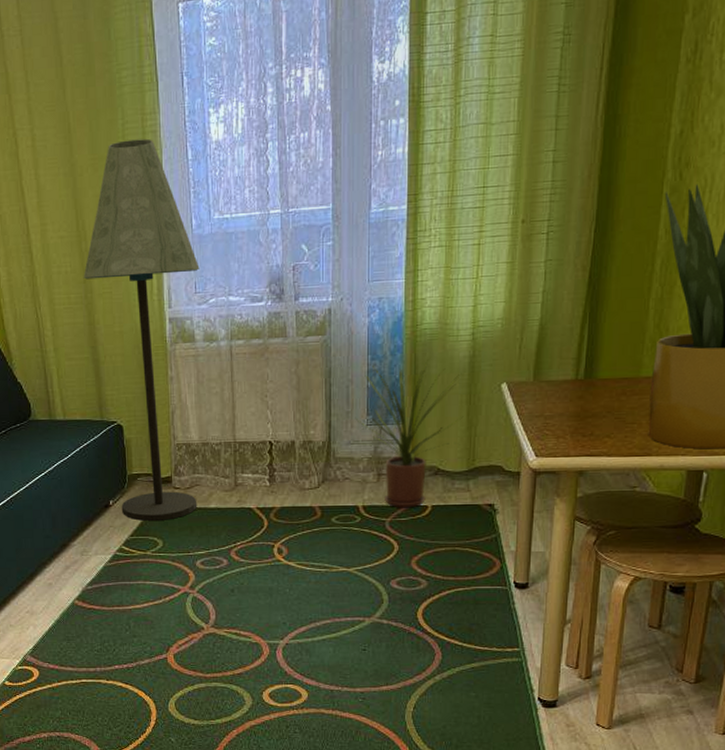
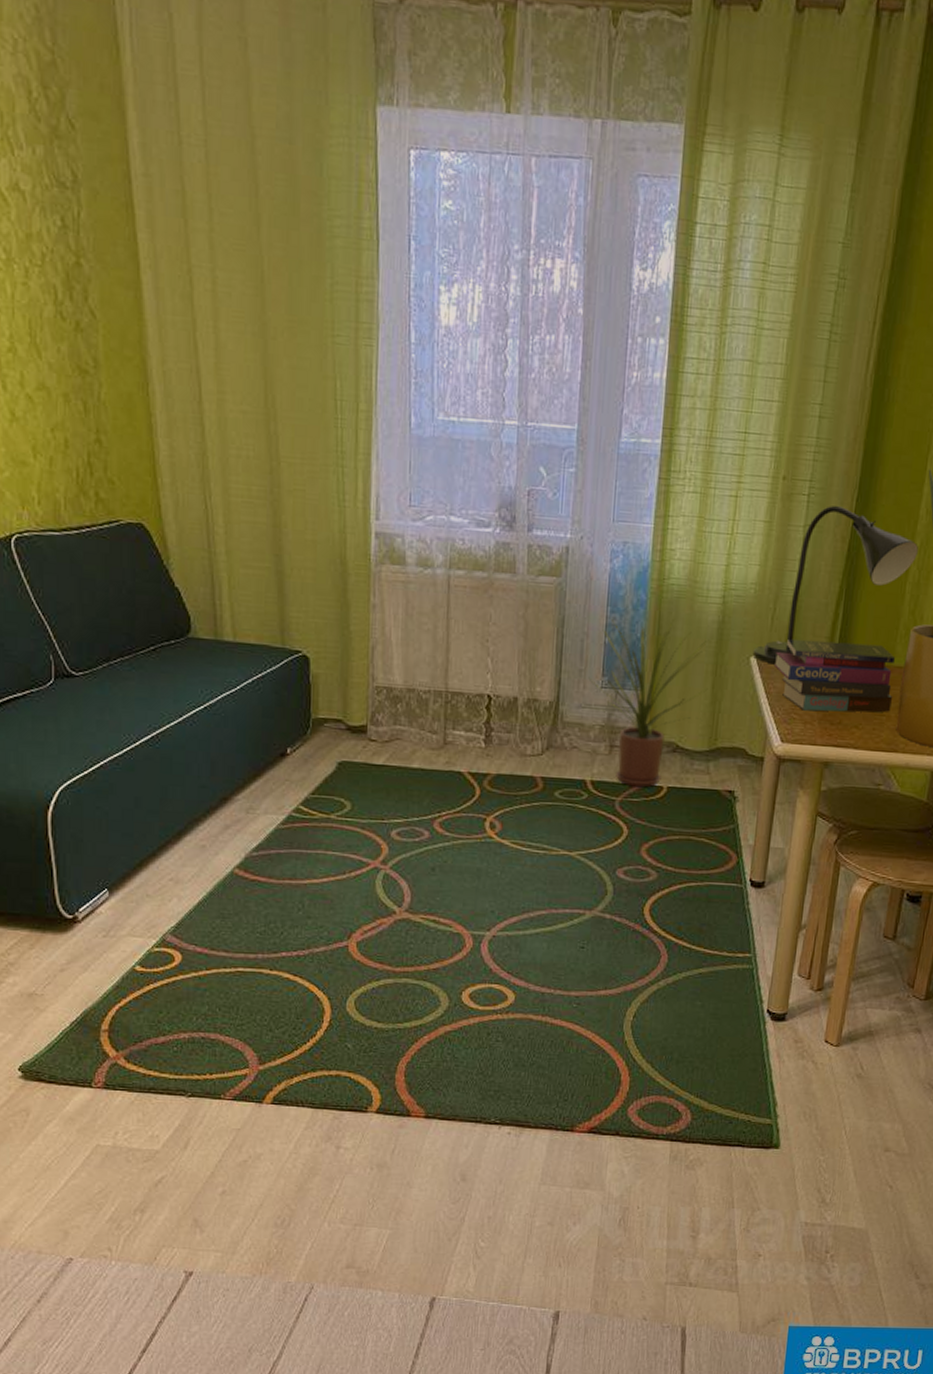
floor lamp: present [83,138,200,521] -> none [269,304,417,778]
desk lamp: none [503,239,659,388] -> present [752,506,918,665]
books: none [524,359,643,427] -> present [773,638,895,713]

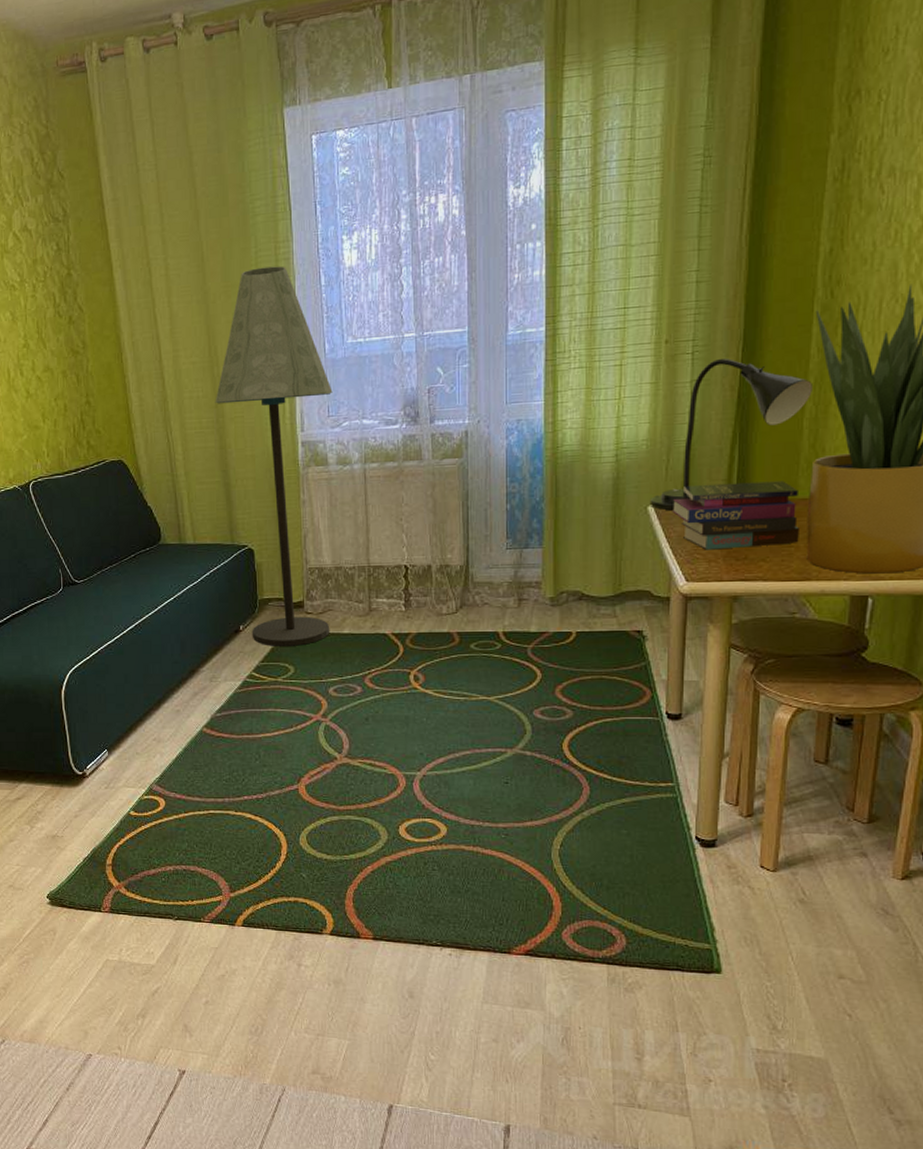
floor lamp: none [269,304,417,778] -> present [215,266,333,646]
house plant: present [588,617,709,788] -> none [494,479,608,635]

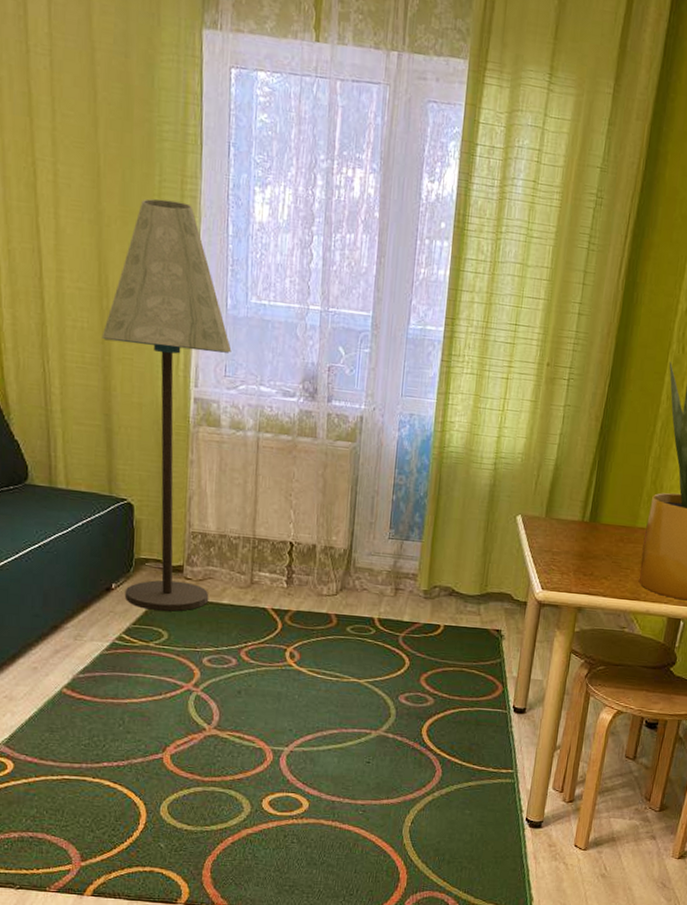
desk lamp: present [649,359,812,511] -> none [519,389,660,523]
books: present [672,481,799,550] -> none [536,501,639,566]

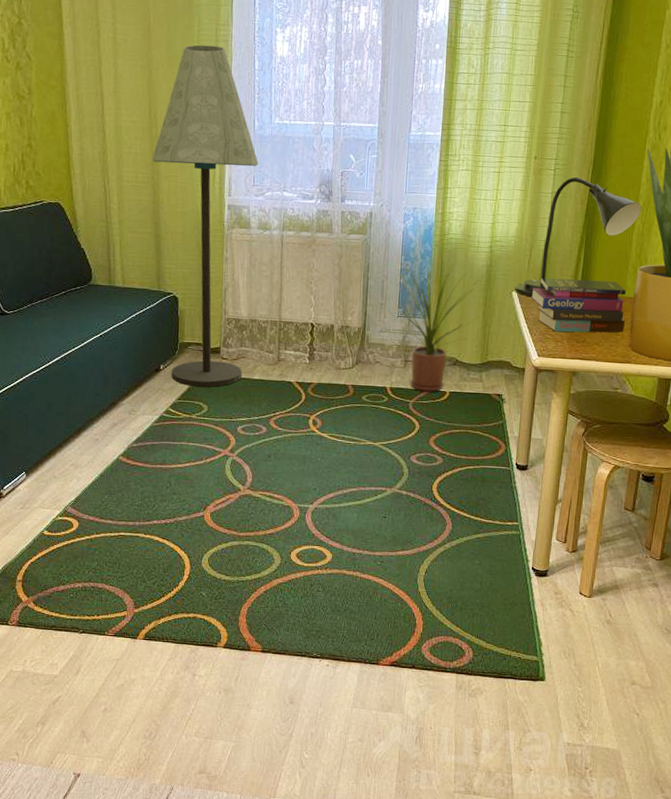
house plant: none [378,479,482,626] -> present [388,262,480,393]
desk lamp: none [519,389,660,523] -> present [514,177,641,297]
books: none [536,501,639,566] -> present [531,277,626,333]

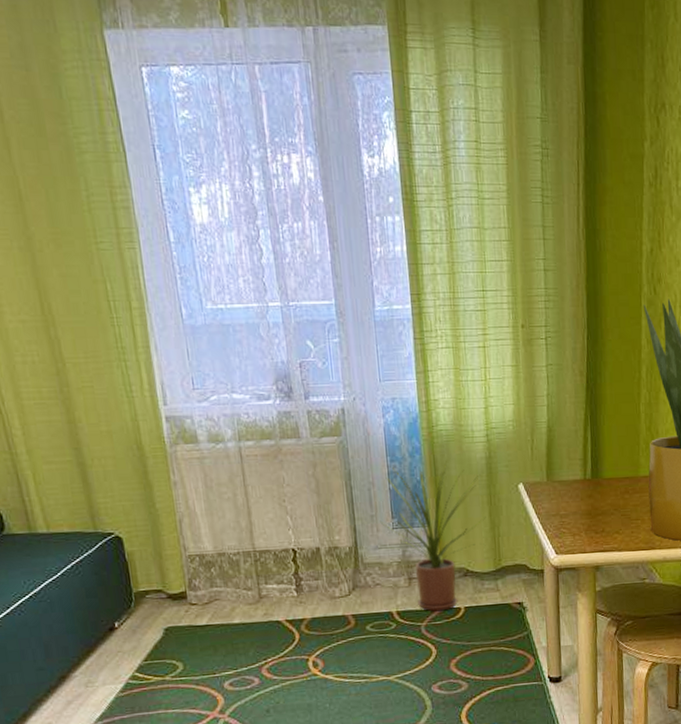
floor lamp: present [151,44,259,387] -> none [55,215,219,643]
desk lamp: present [514,177,641,297] -> none [519,345,645,489]
books: present [531,277,626,333] -> none [539,460,644,525]

